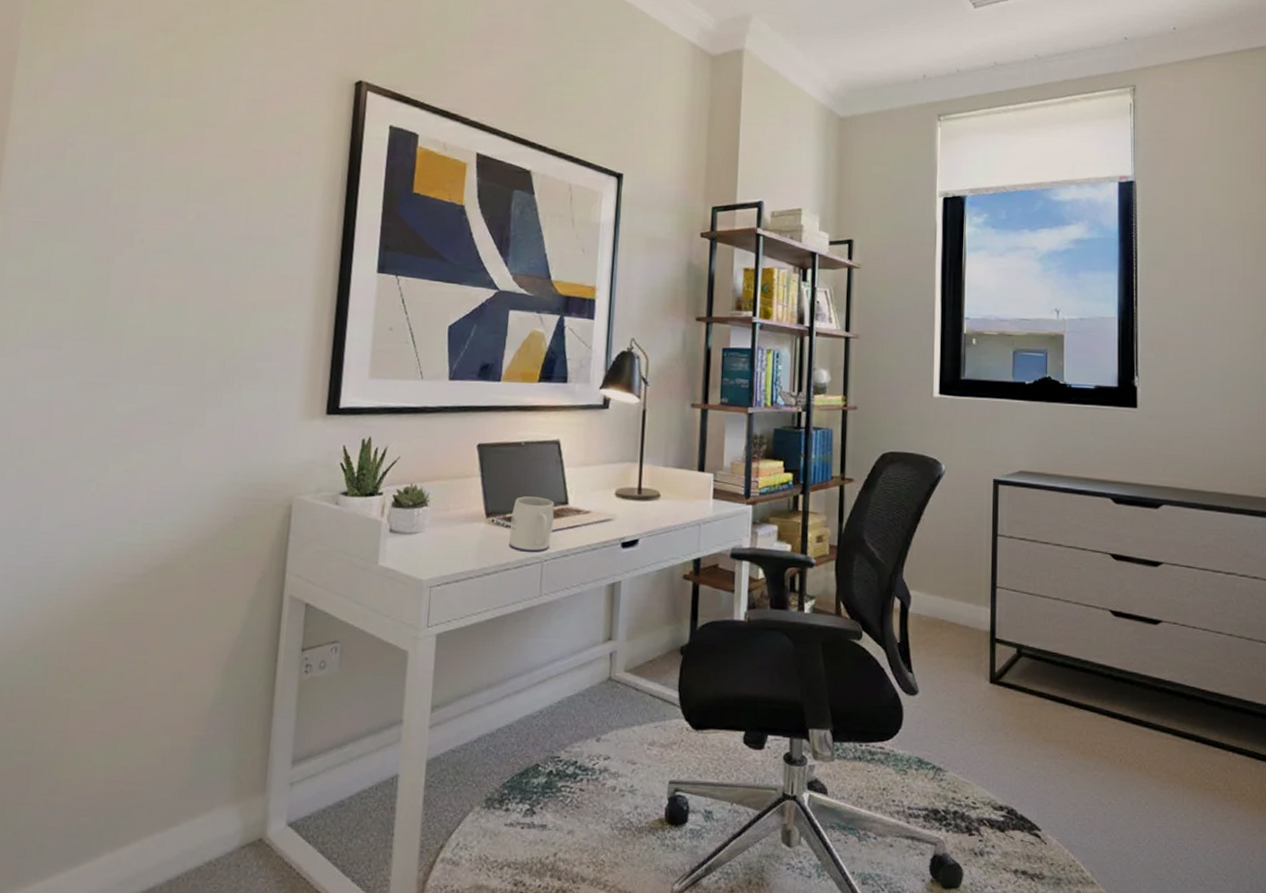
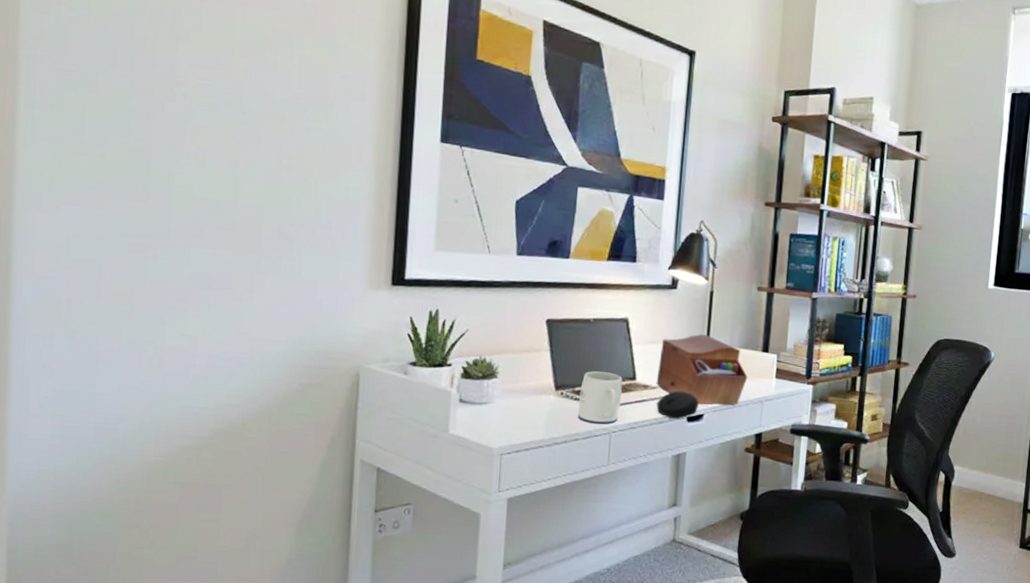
sewing box: none [589,455,684,530] -> present [656,334,748,405]
computer mouse: none [589,515,633,543] -> present [656,391,699,418]

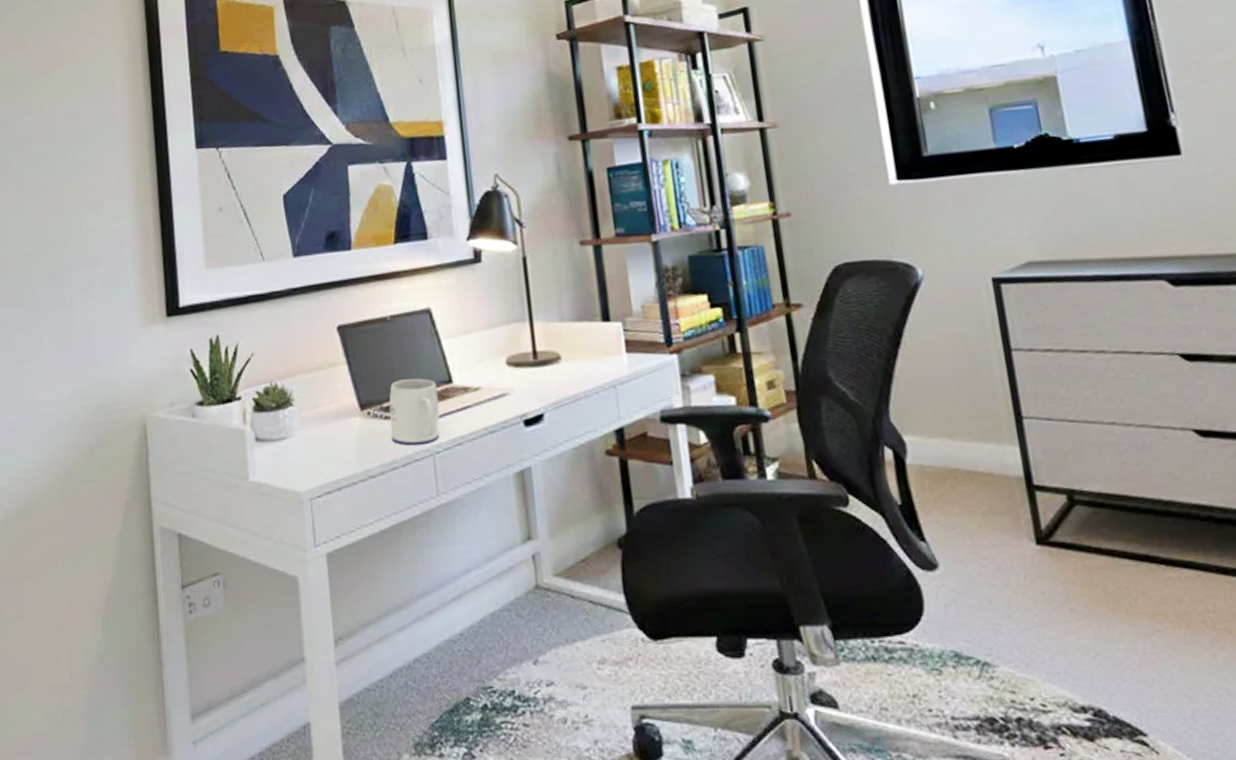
sewing box: present [656,334,748,405] -> none [475,312,591,402]
computer mouse: present [656,391,699,418] -> none [483,387,535,424]

